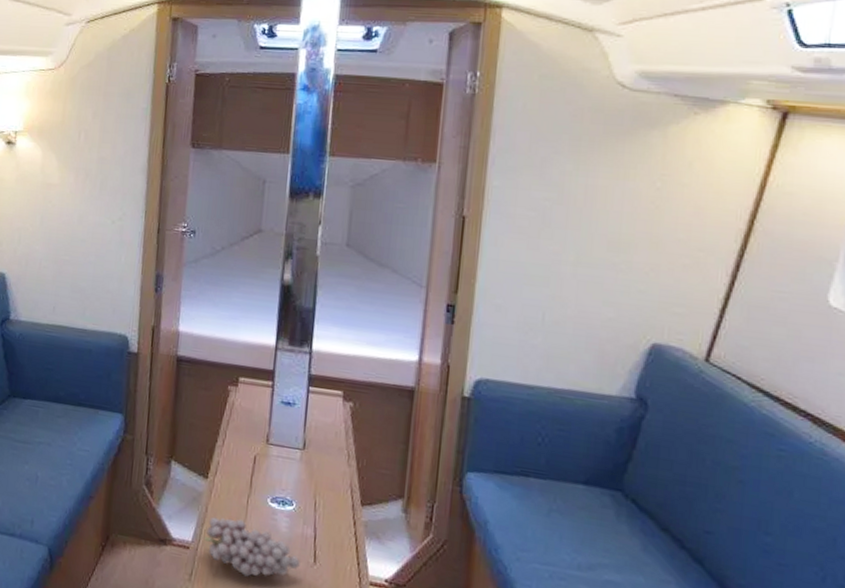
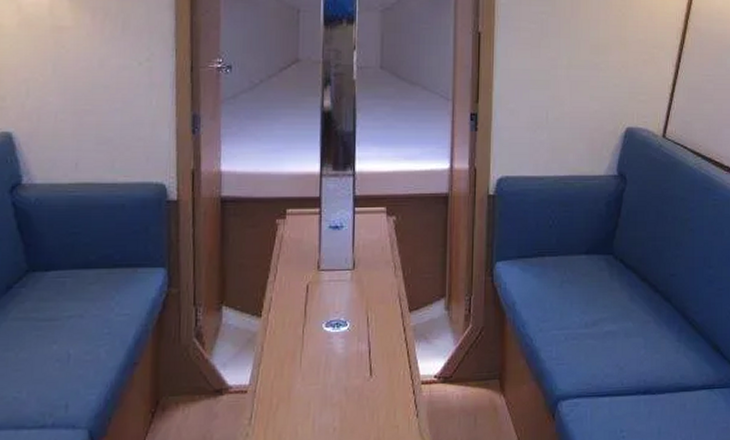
fruit: present [203,516,300,577] -> none [261,350,357,406]

